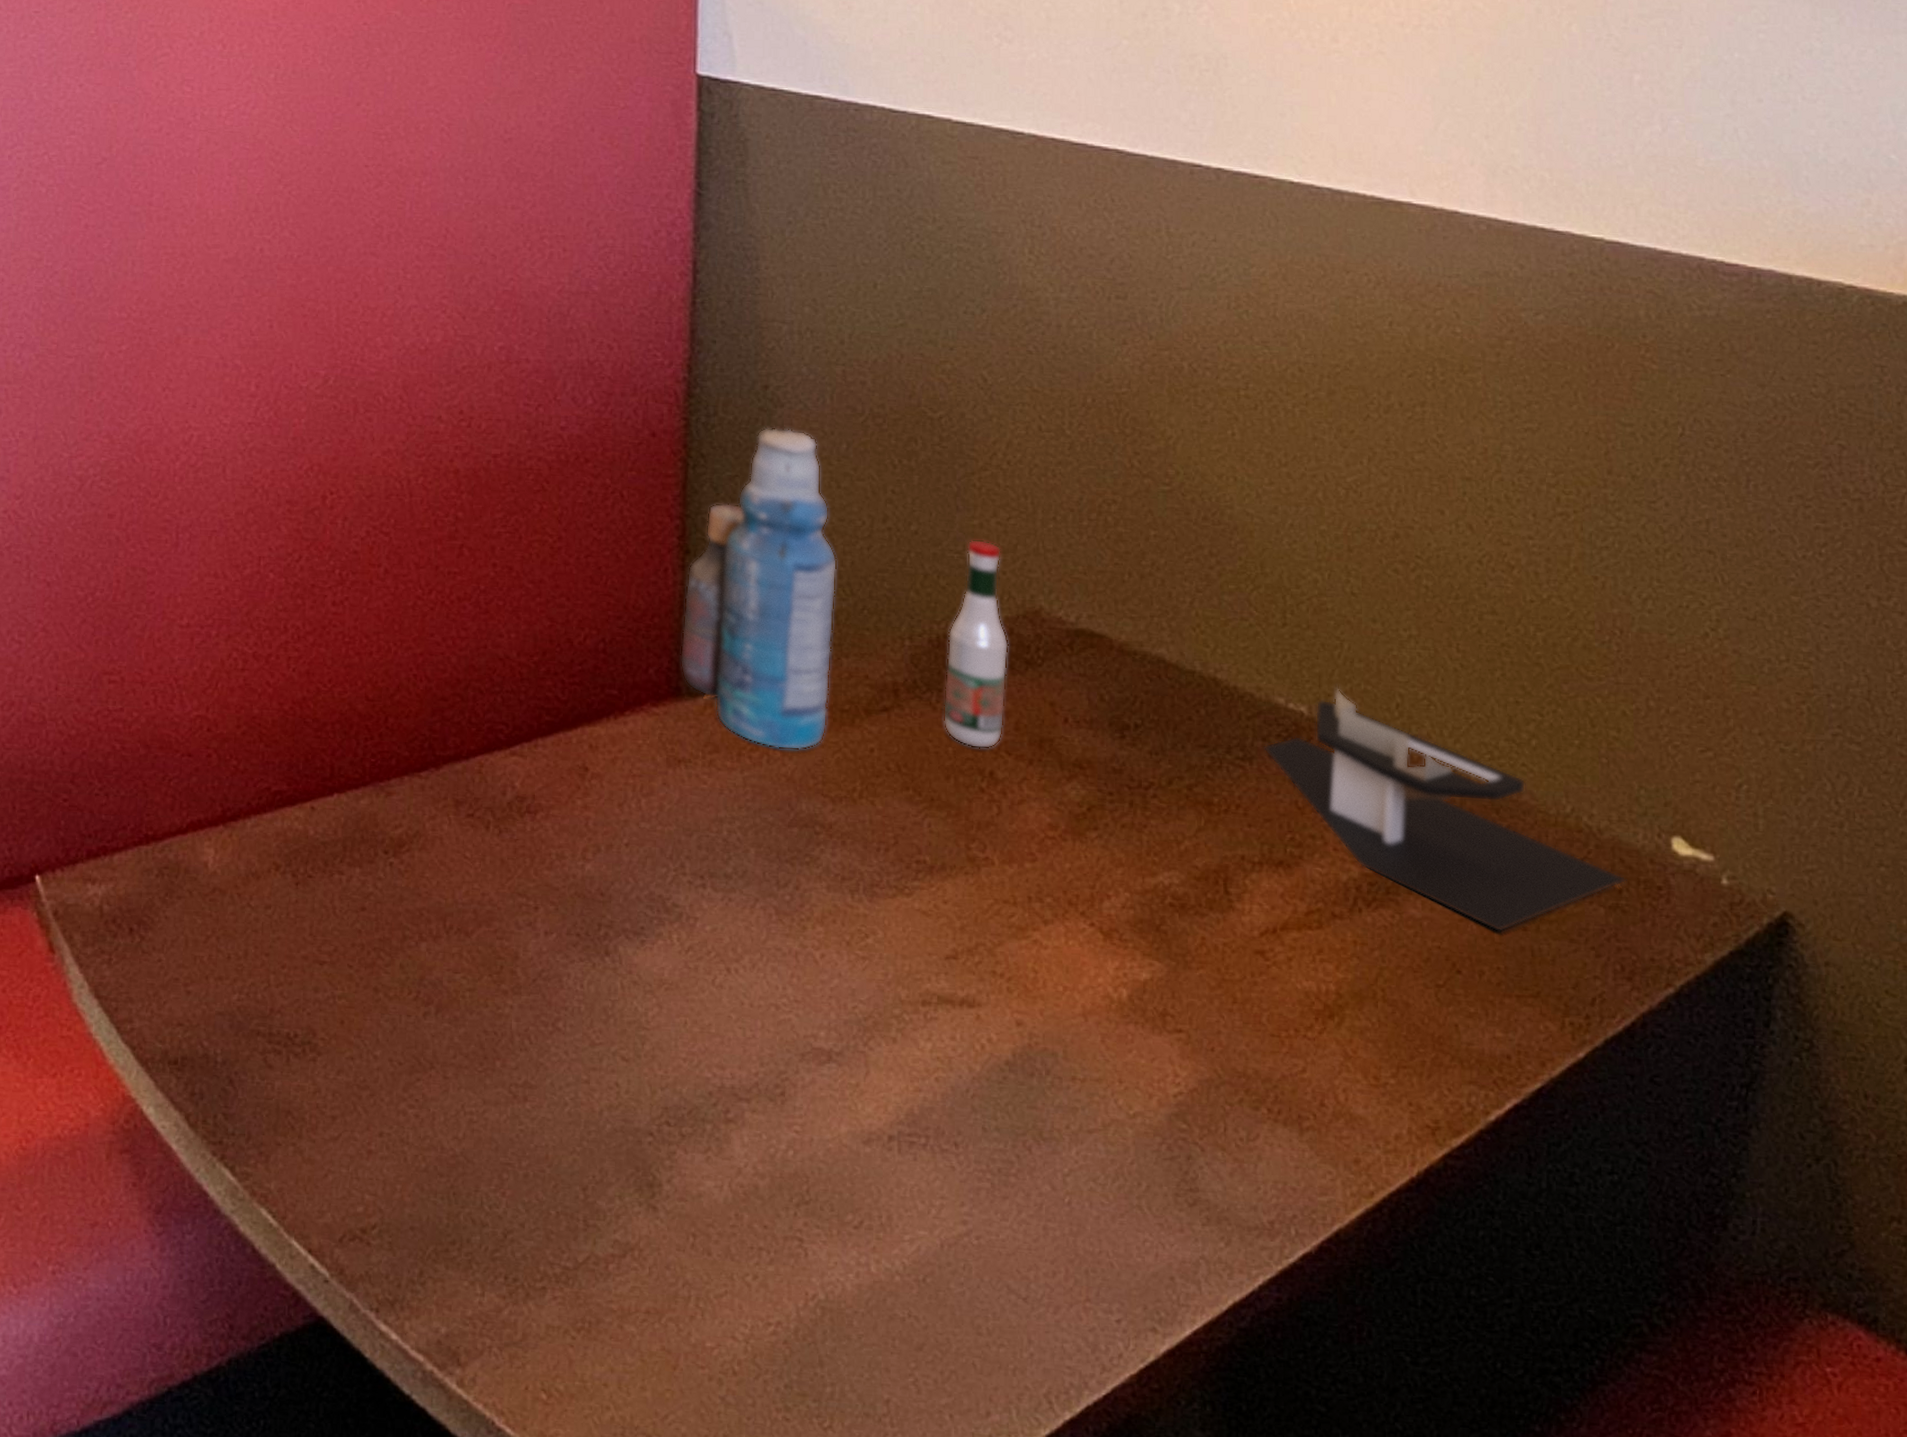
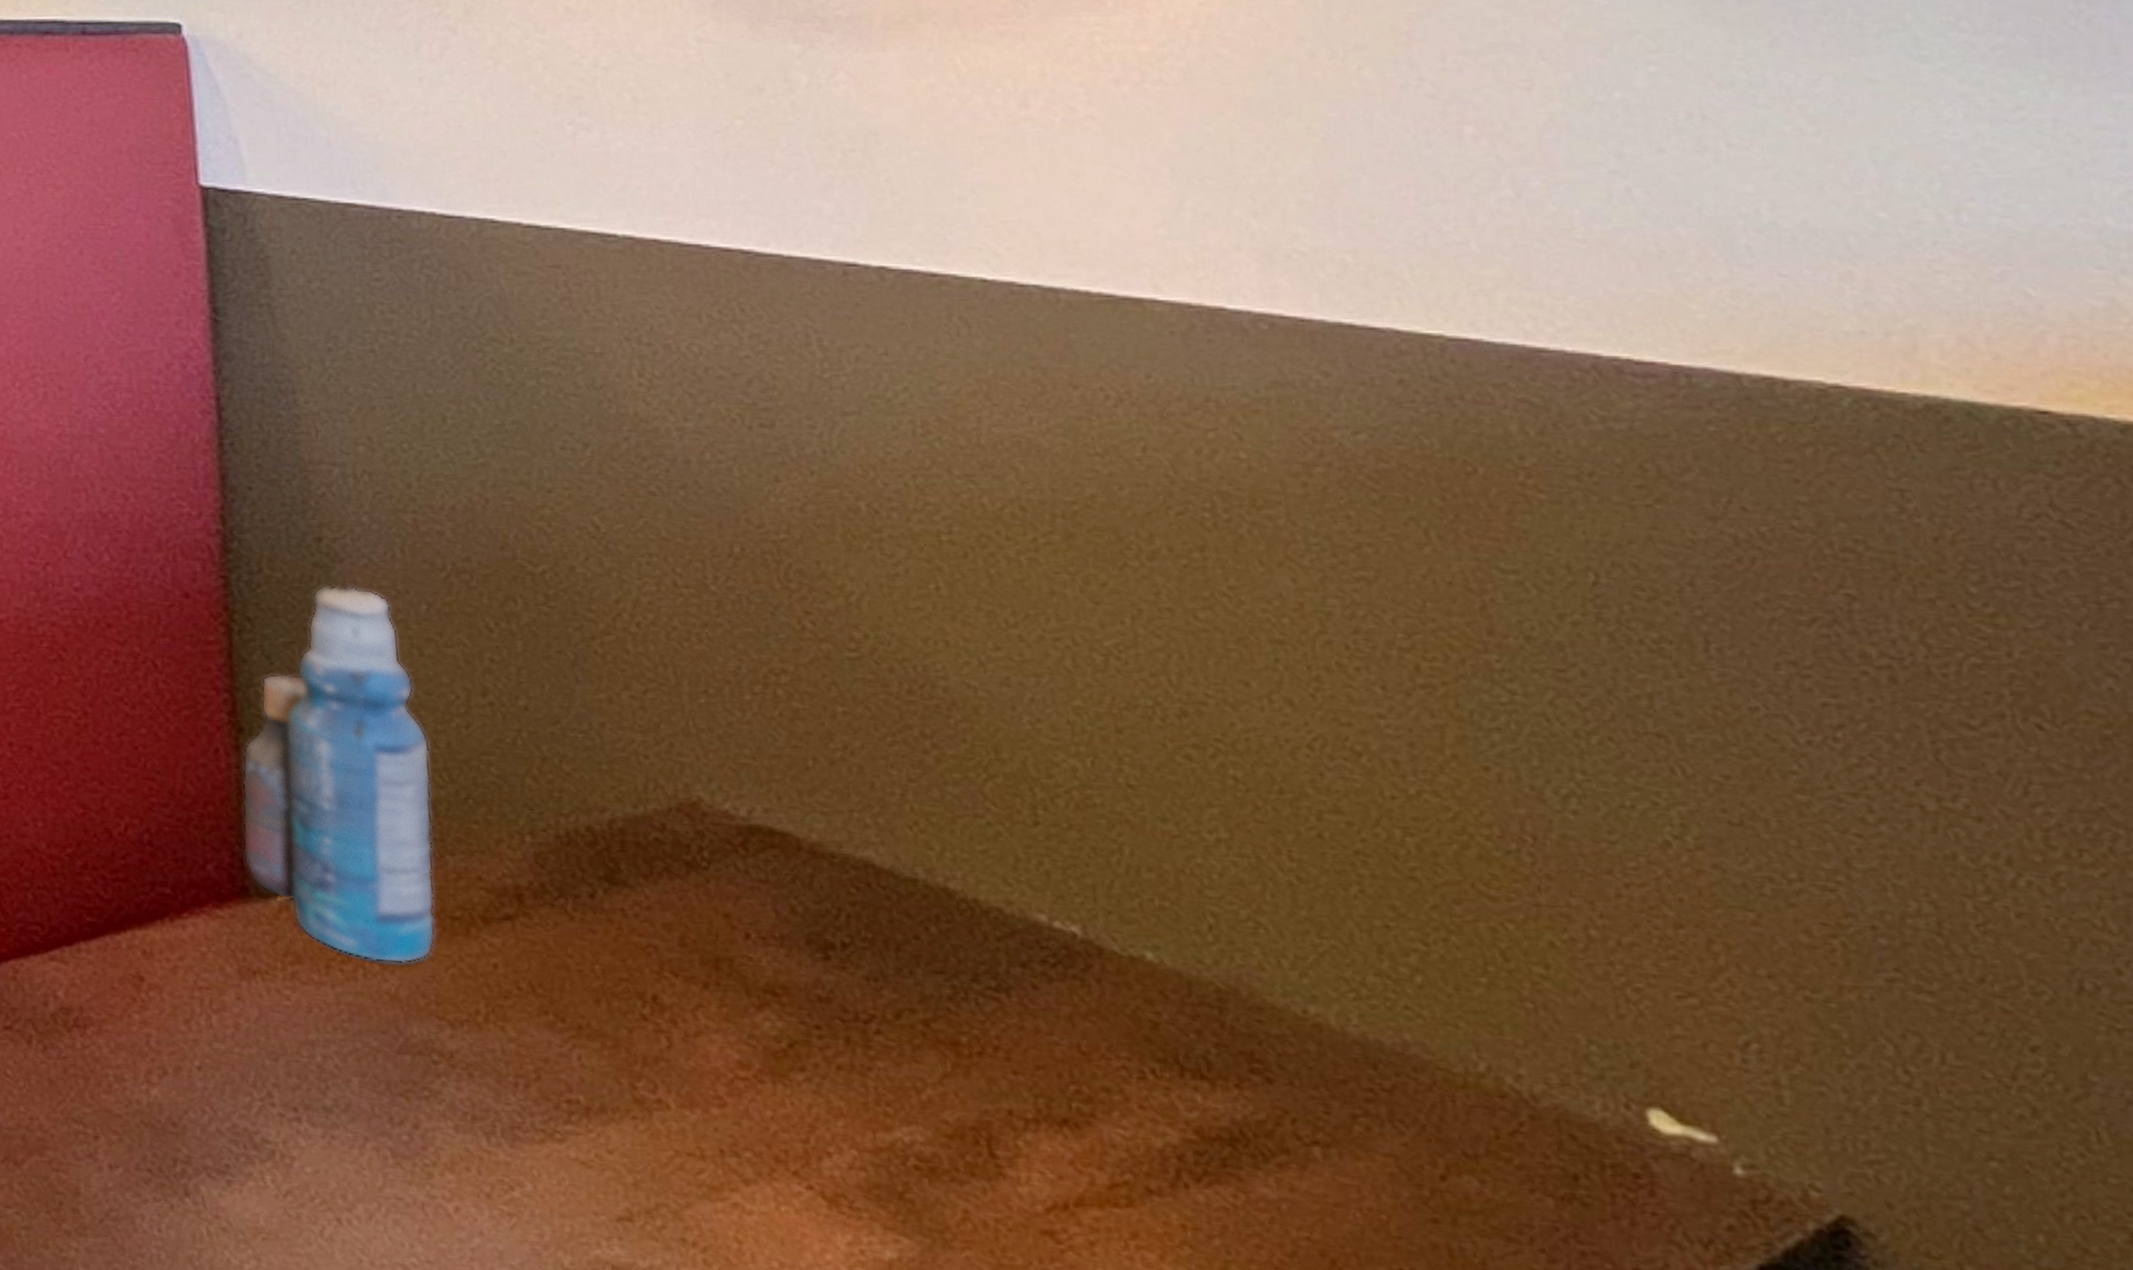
tabasco sauce: present [943,539,1009,749] -> none [580,716,666,969]
napkin holder: present [1263,687,1627,933] -> none [1023,902,1585,1224]

